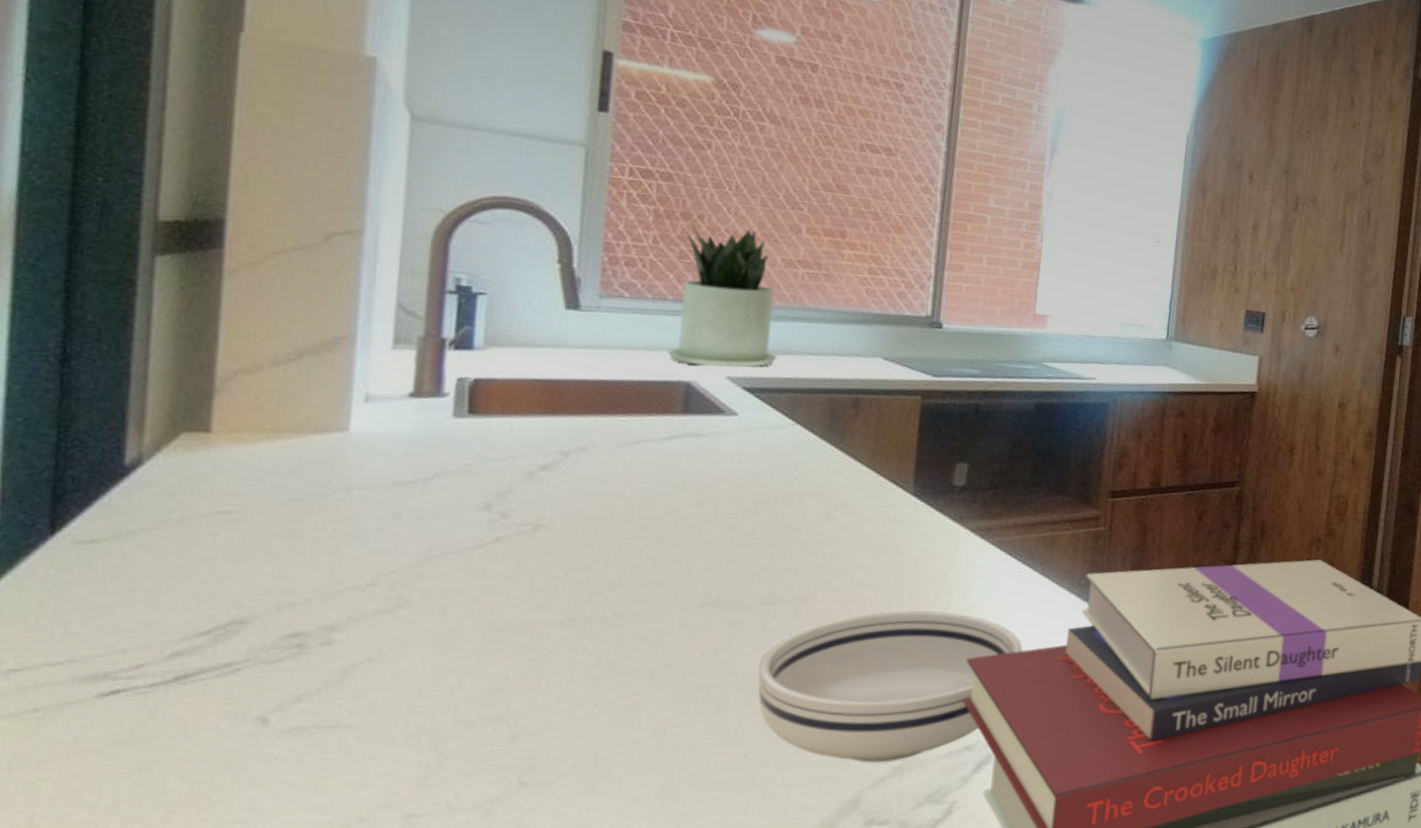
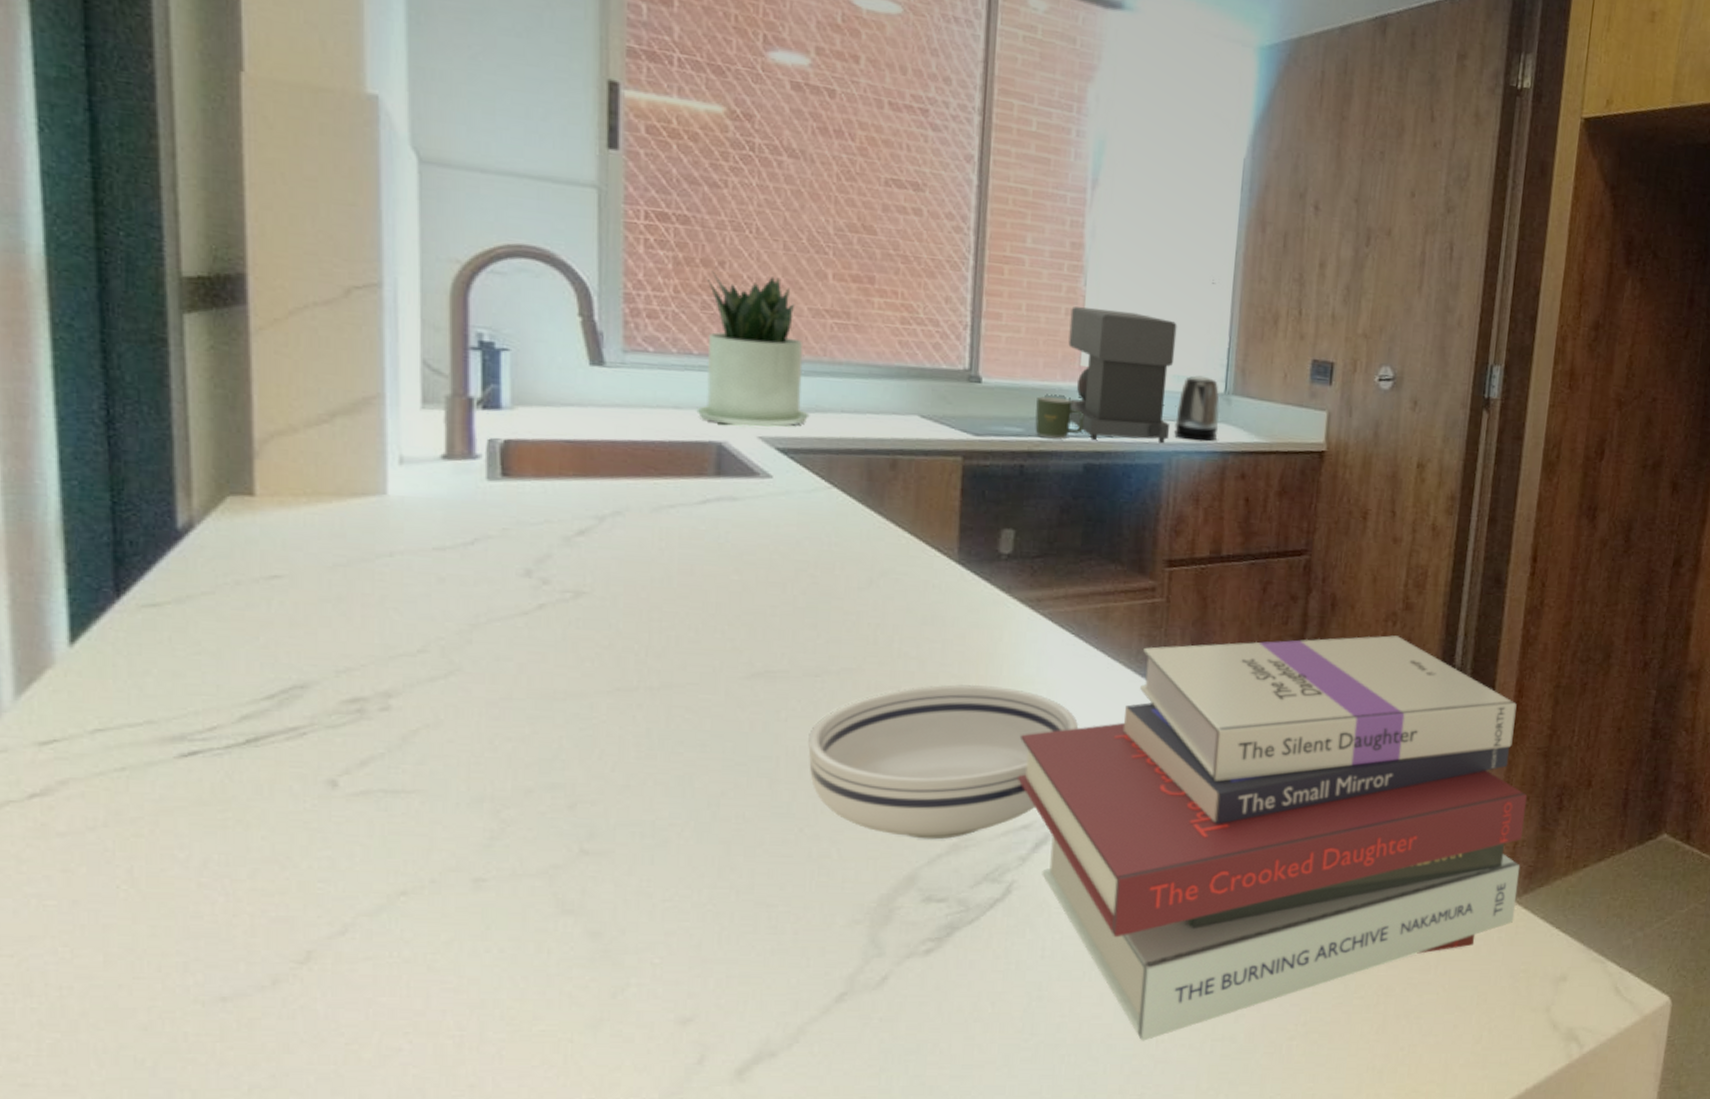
mug: none [991,341,1037,380] -> present [1035,396,1085,439]
coffee maker: none [1023,260,1125,385] -> present [1068,307,1177,444]
kettle: none [1120,323,1162,383] -> present [1174,375,1220,441]

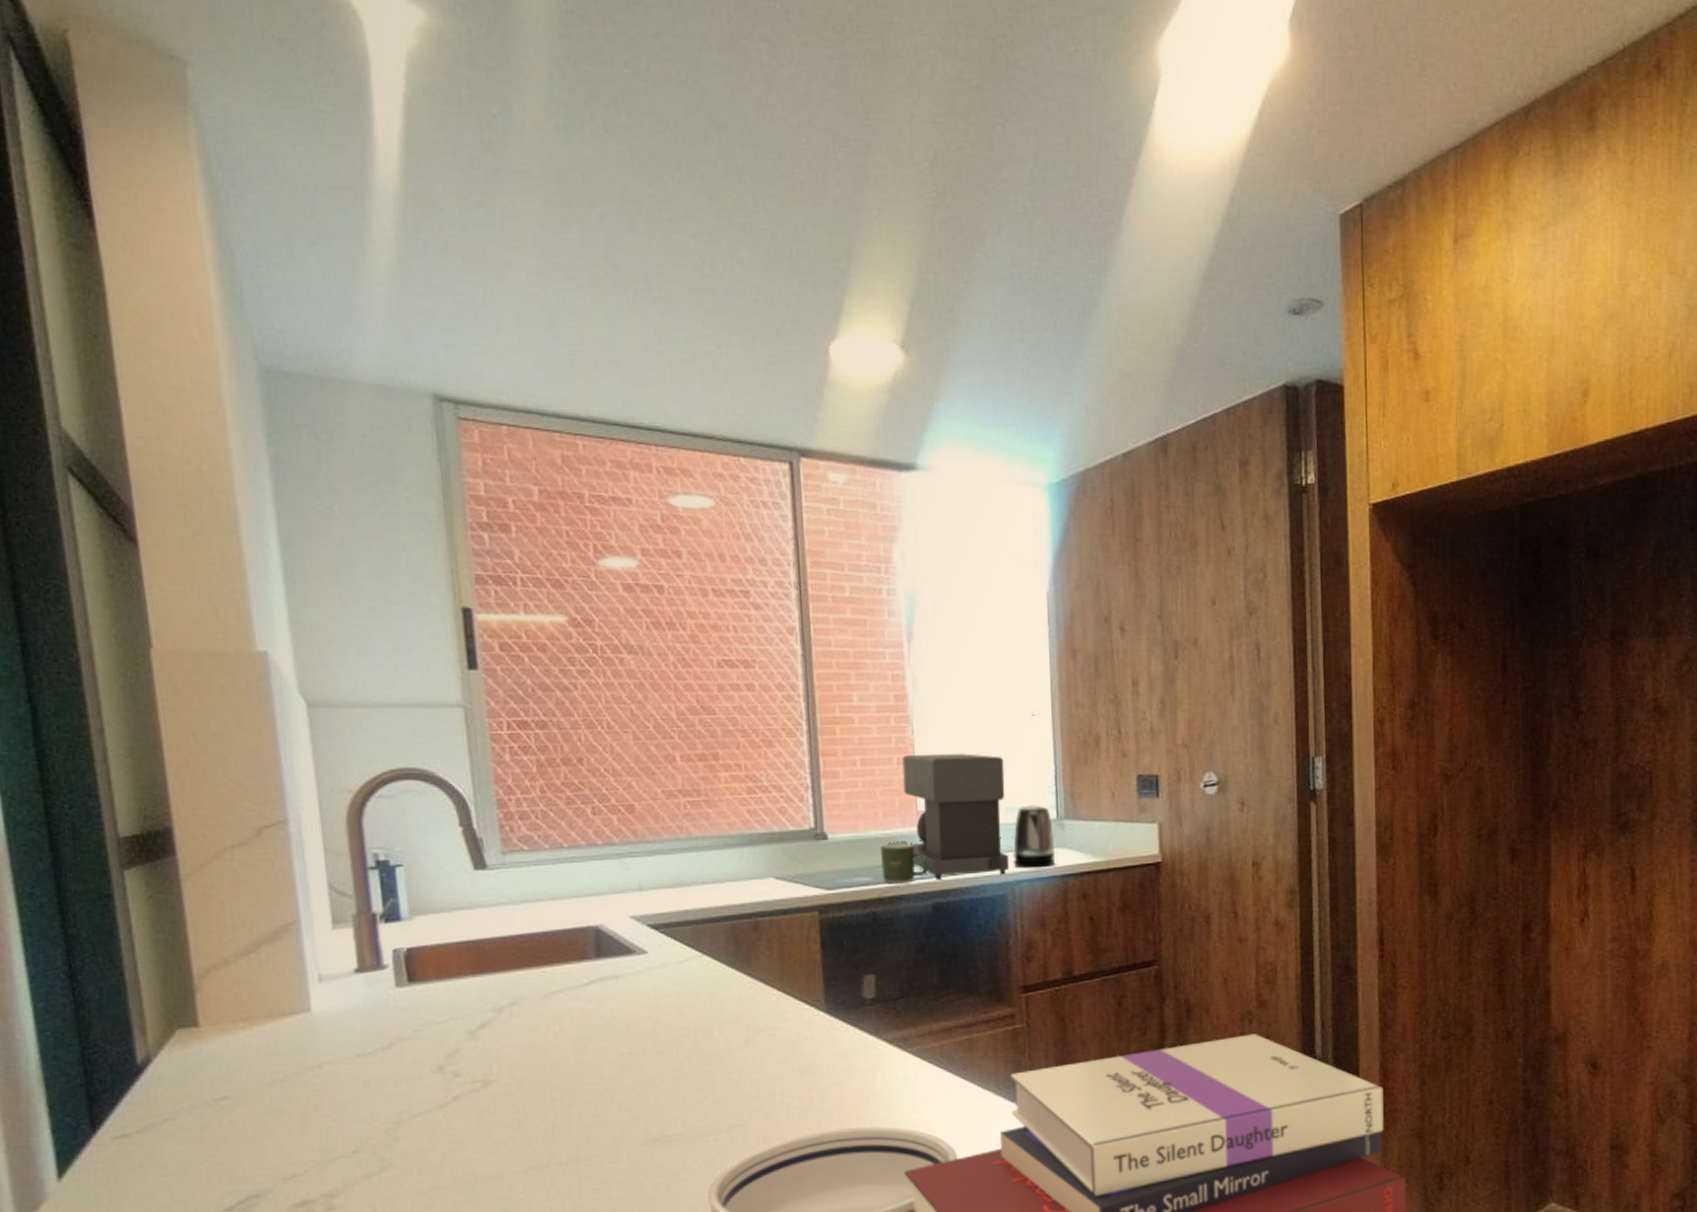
planter: present [696,270,810,428] -> none [568,766,675,909]

